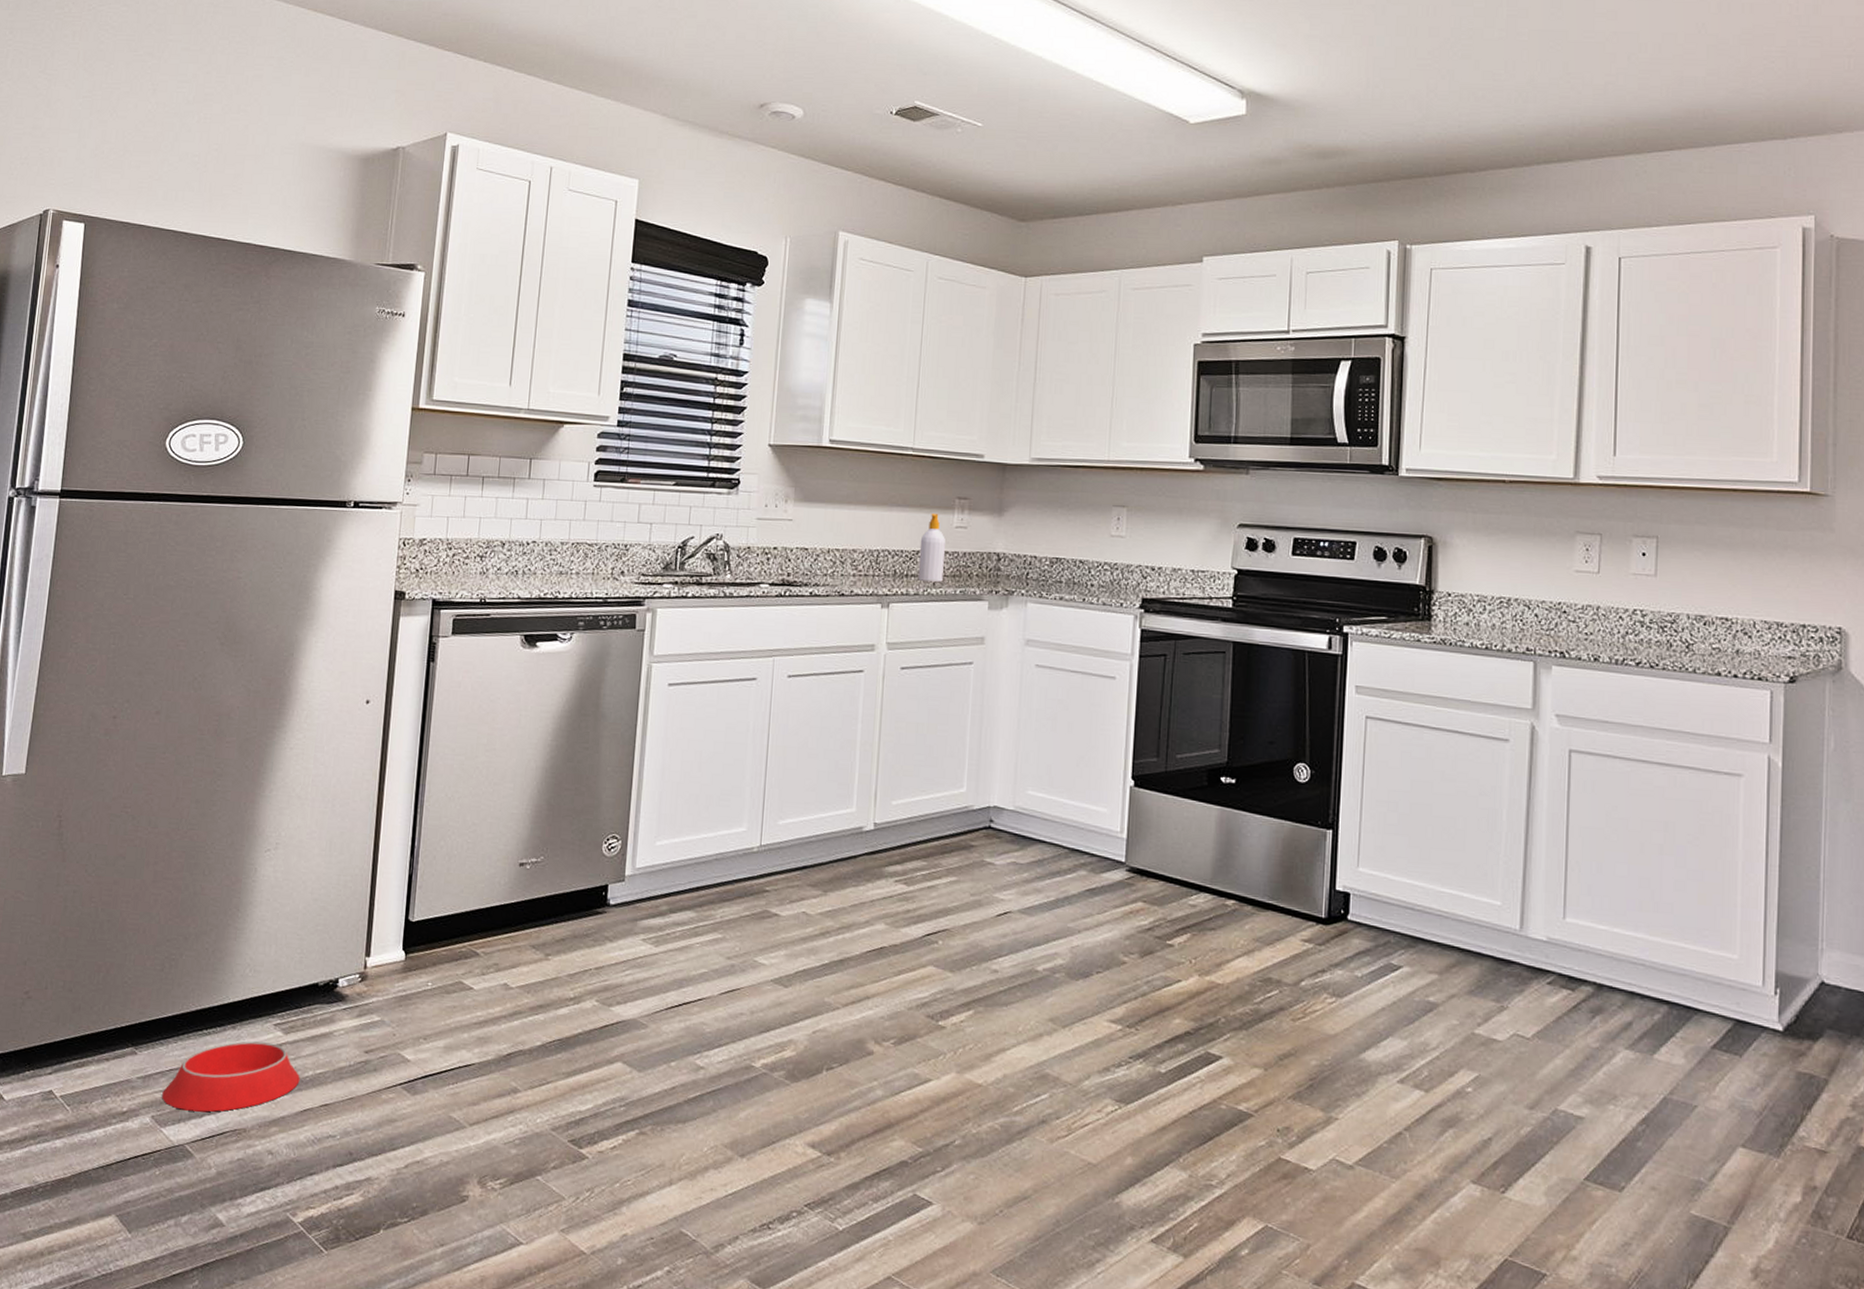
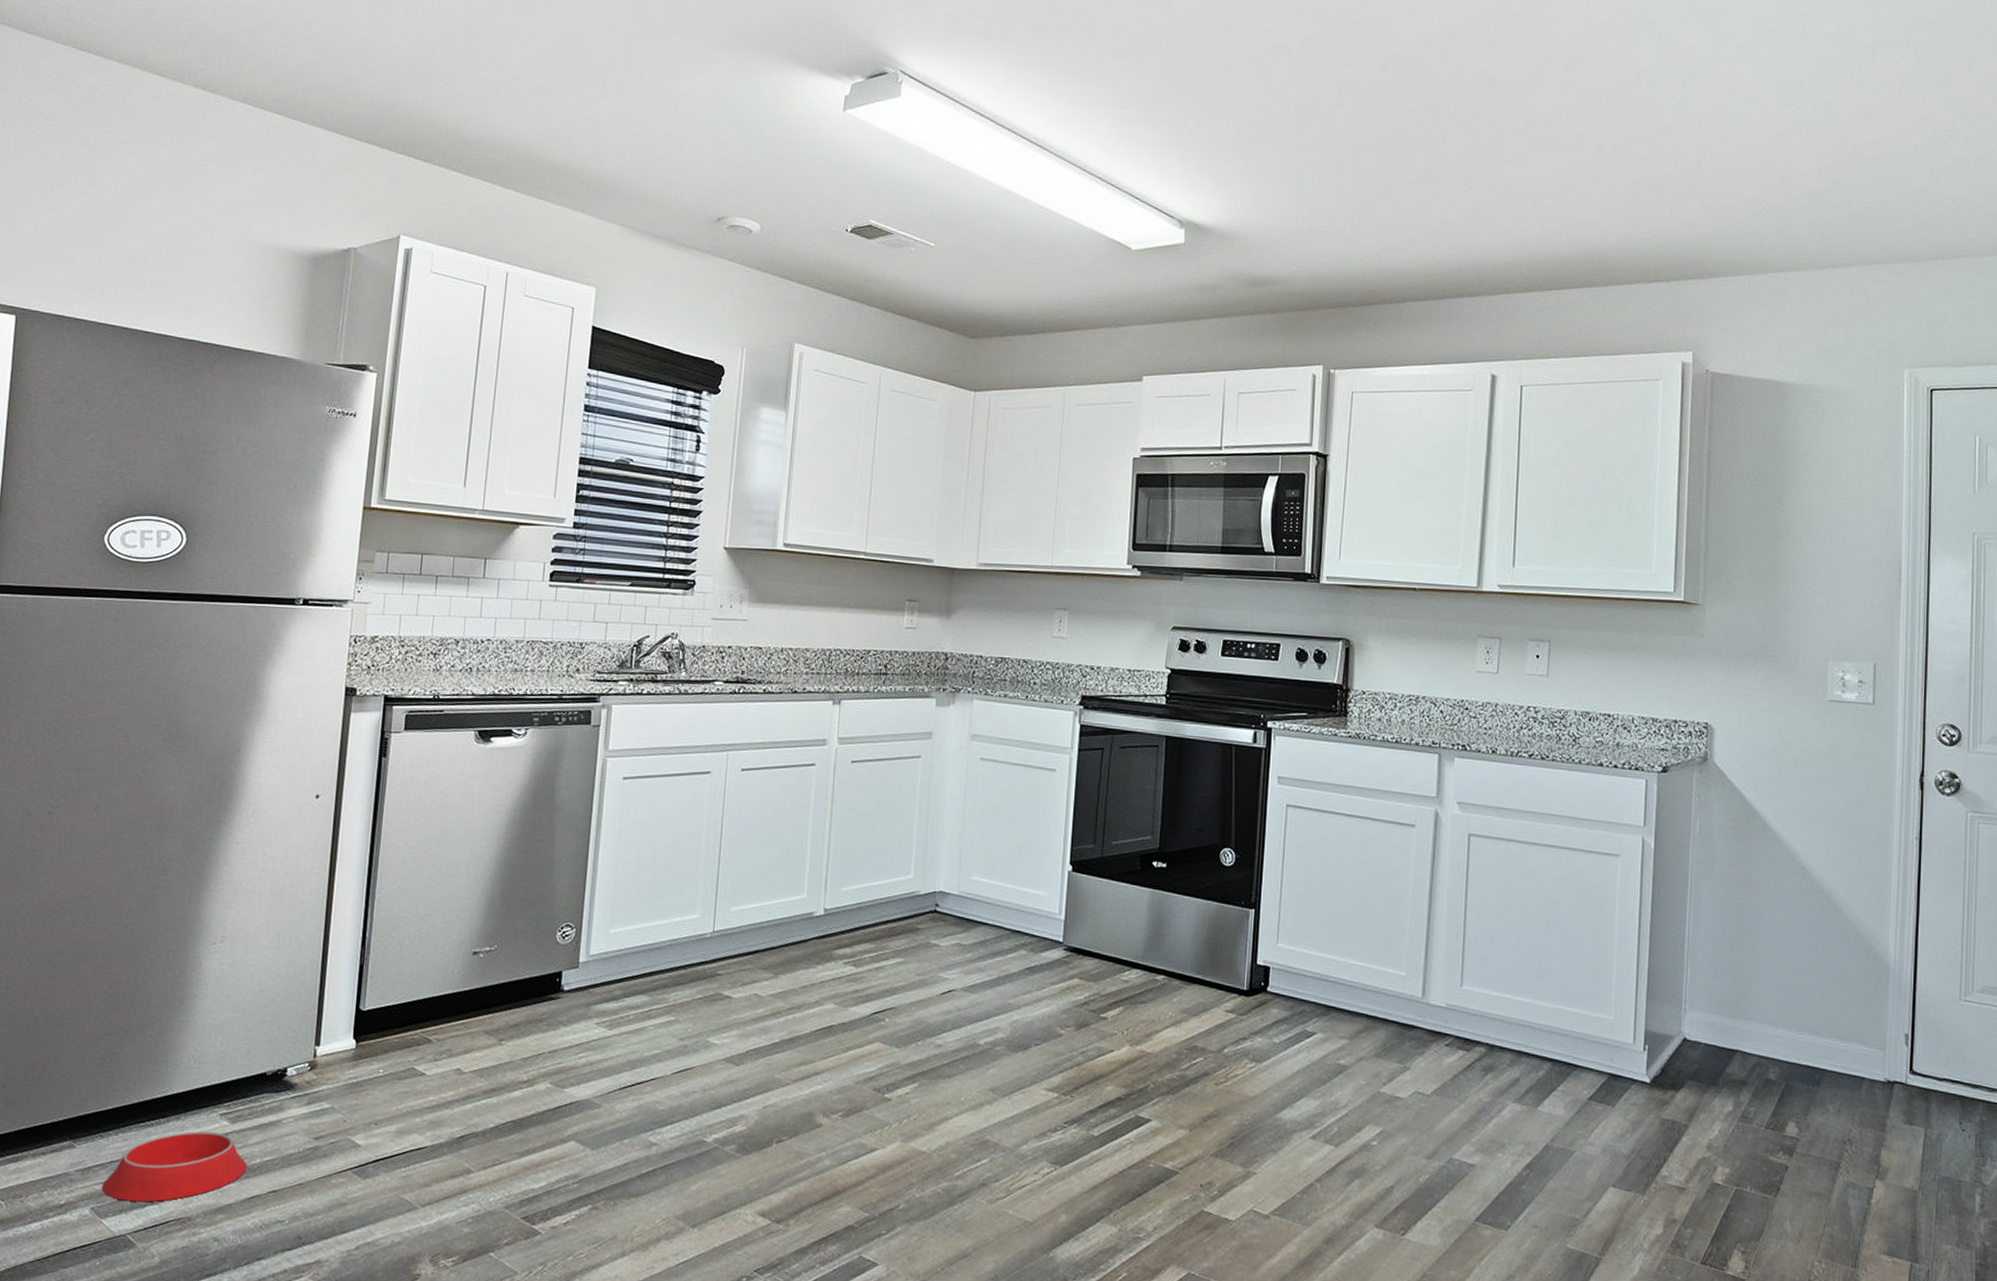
soap bottle: present [917,514,945,583] -> none [868,615,895,681]

